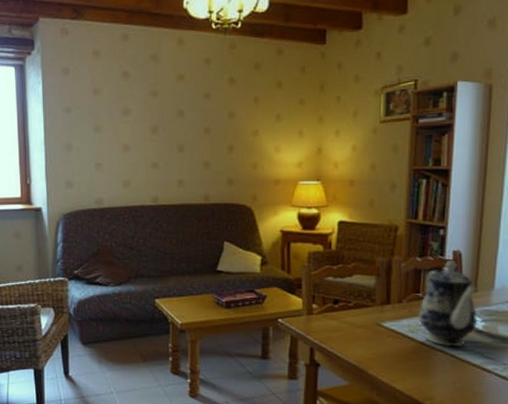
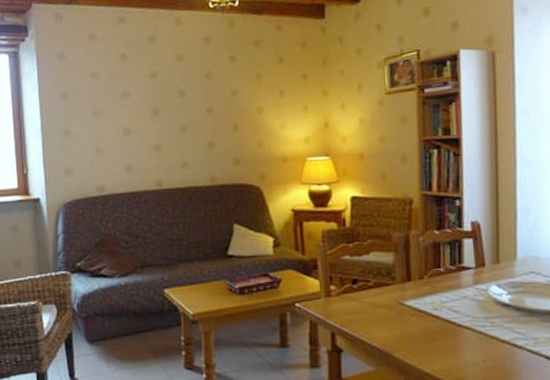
teapot: present [418,261,478,348] -> none [441,232,504,324]

